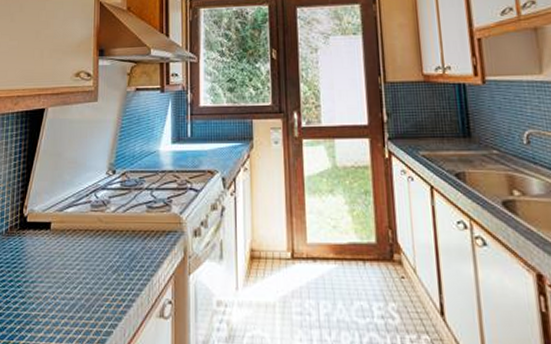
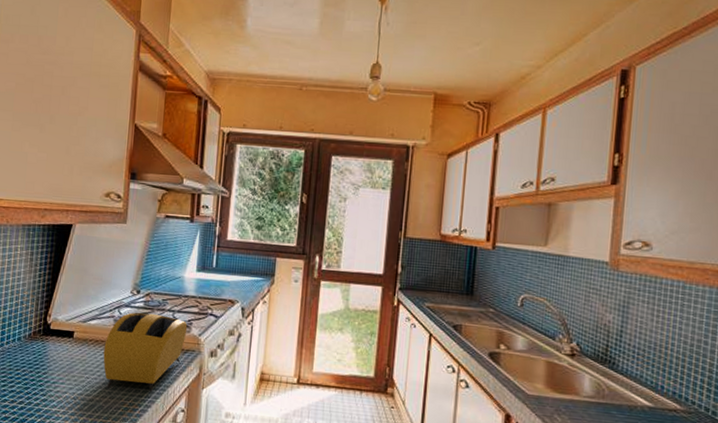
toaster: none [82,194,167,283] -> present [103,312,188,391]

